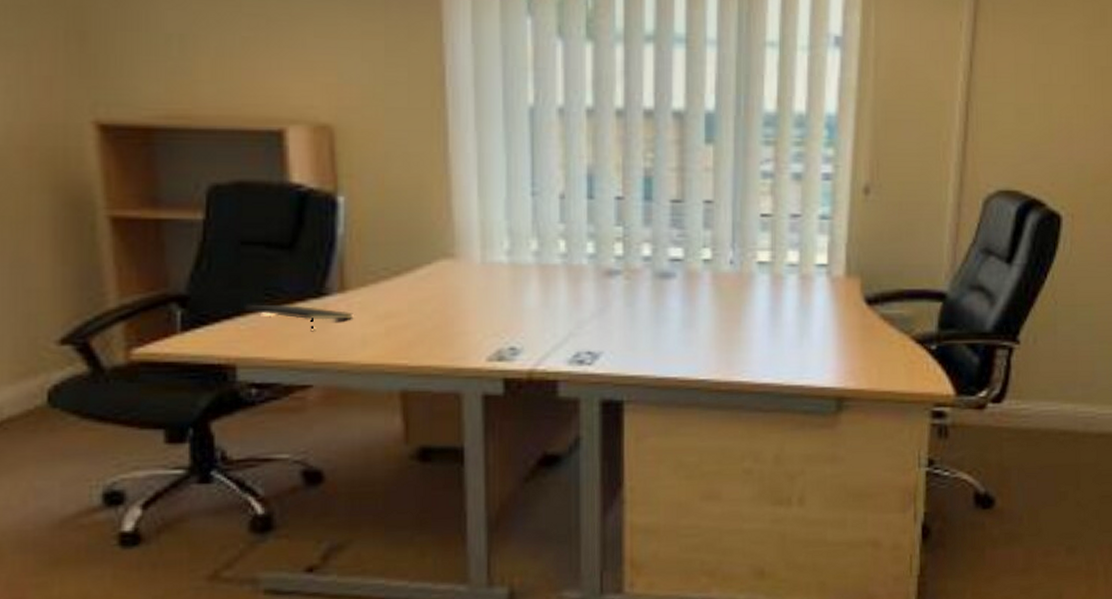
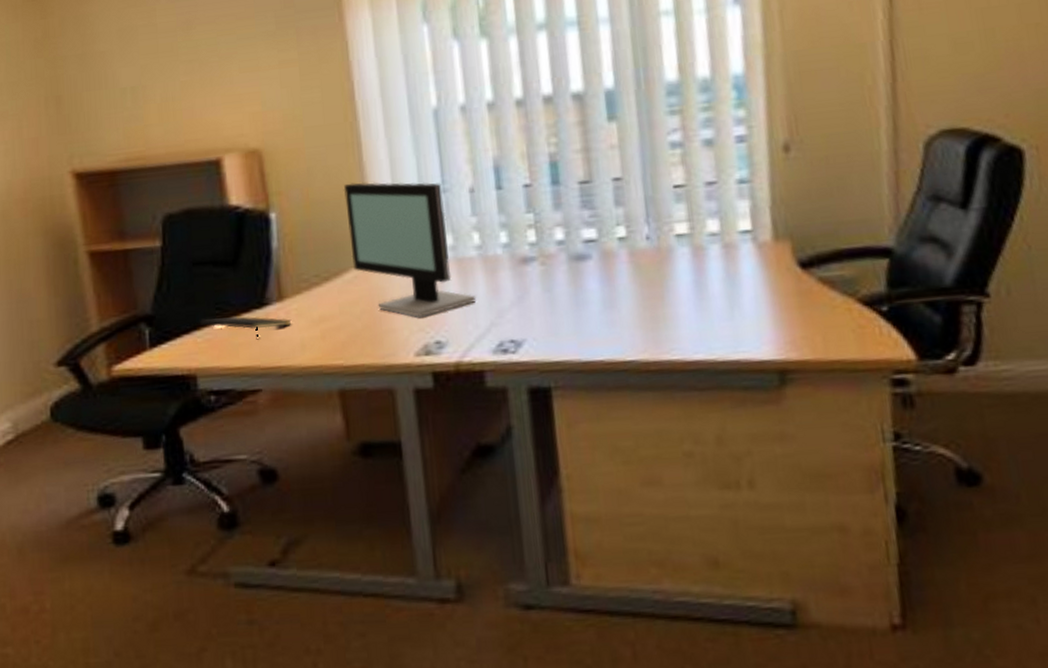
computer monitor: none [424,174,557,321] -> present [343,182,477,317]

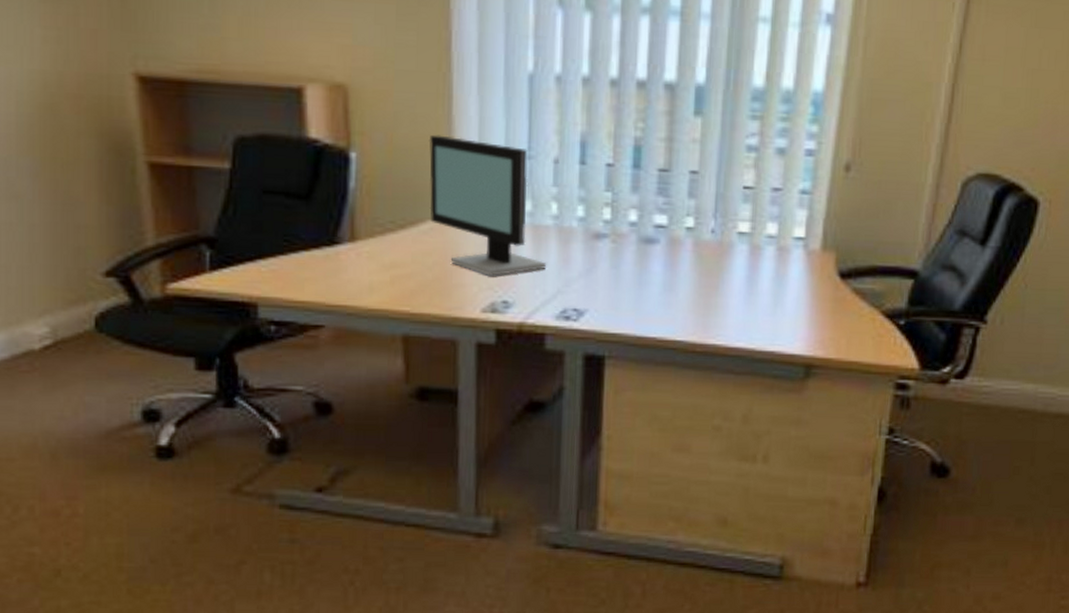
notepad: present [199,315,292,339] -> none [265,248,362,275]

